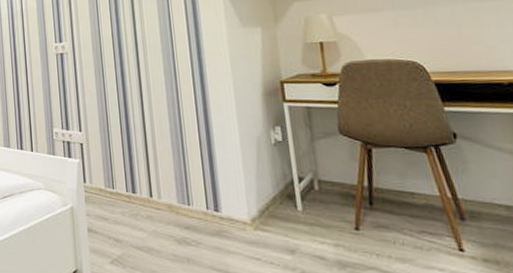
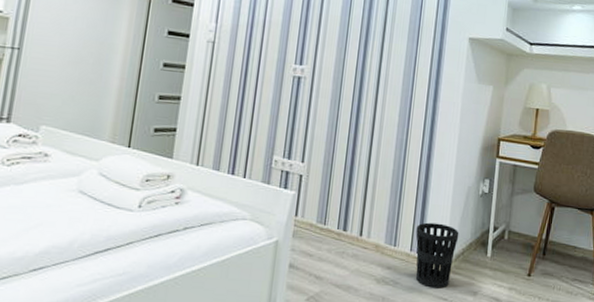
wastebasket: none [208,178,259,248] -> present [415,222,459,289]

